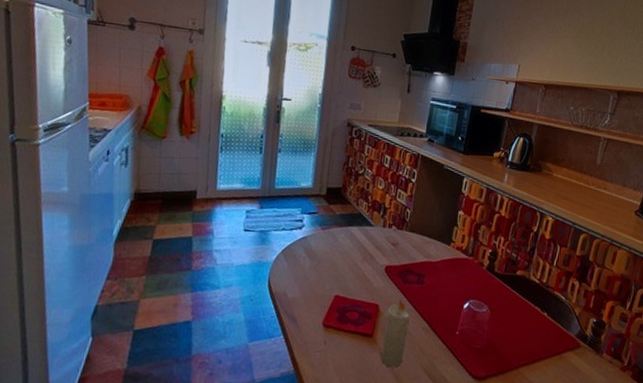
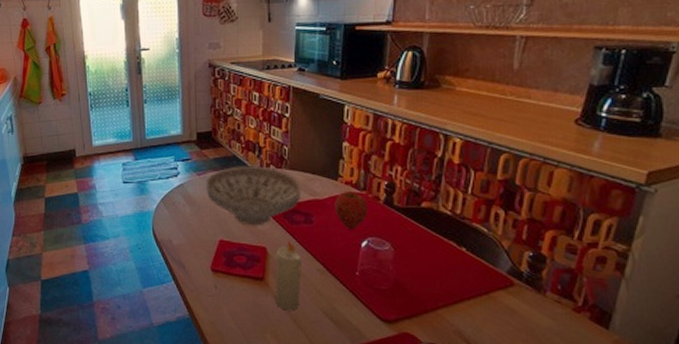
decorative bowl: none [328,224,418,284] -> present [205,166,302,226]
apple: none [444,255,474,292] -> present [335,190,369,230]

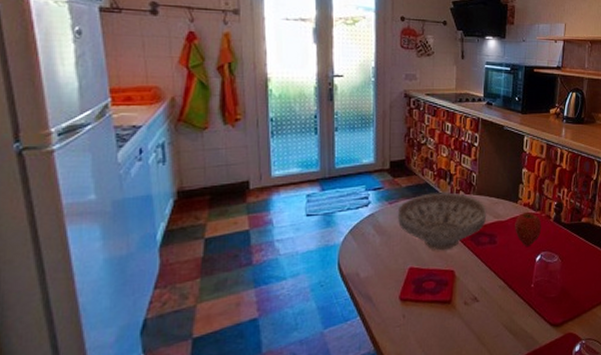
candle: present [275,241,302,311] -> none [462,262,486,330]

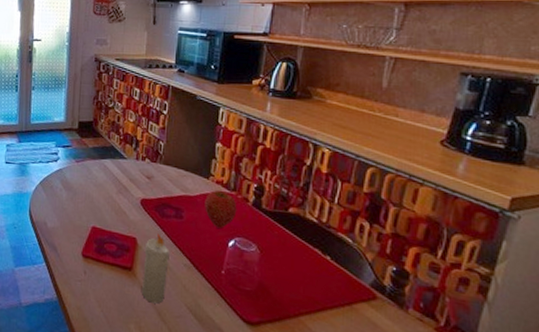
decorative bowl: present [397,192,487,251] -> none [83,156,174,216]
candle: none [462,262,486,330] -> present [142,233,170,304]

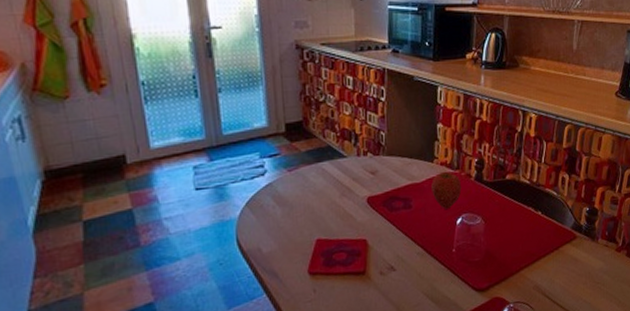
candle: present [142,233,170,304] -> none [376,229,403,301]

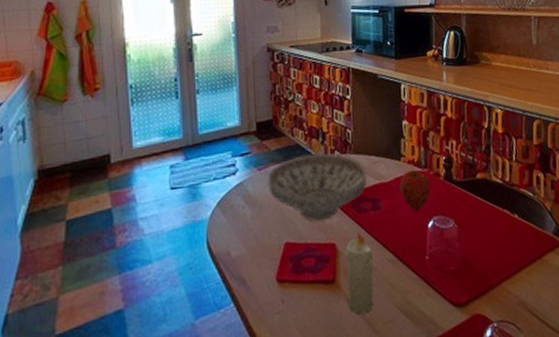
decorative bowl: none [298,155,400,219] -> present [267,153,368,221]
candle: none [376,229,403,301] -> present [345,232,373,315]

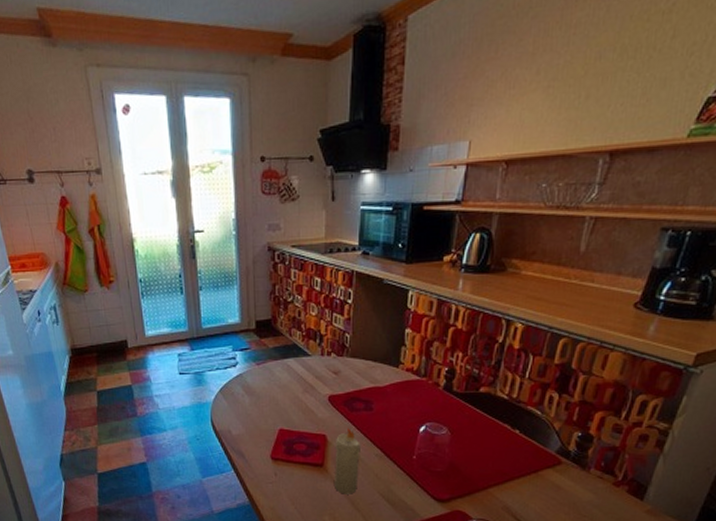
decorative bowl: present [267,153,368,221] -> none [265,354,362,414]
apple: present [399,169,431,211] -> none [395,377,428,415]

